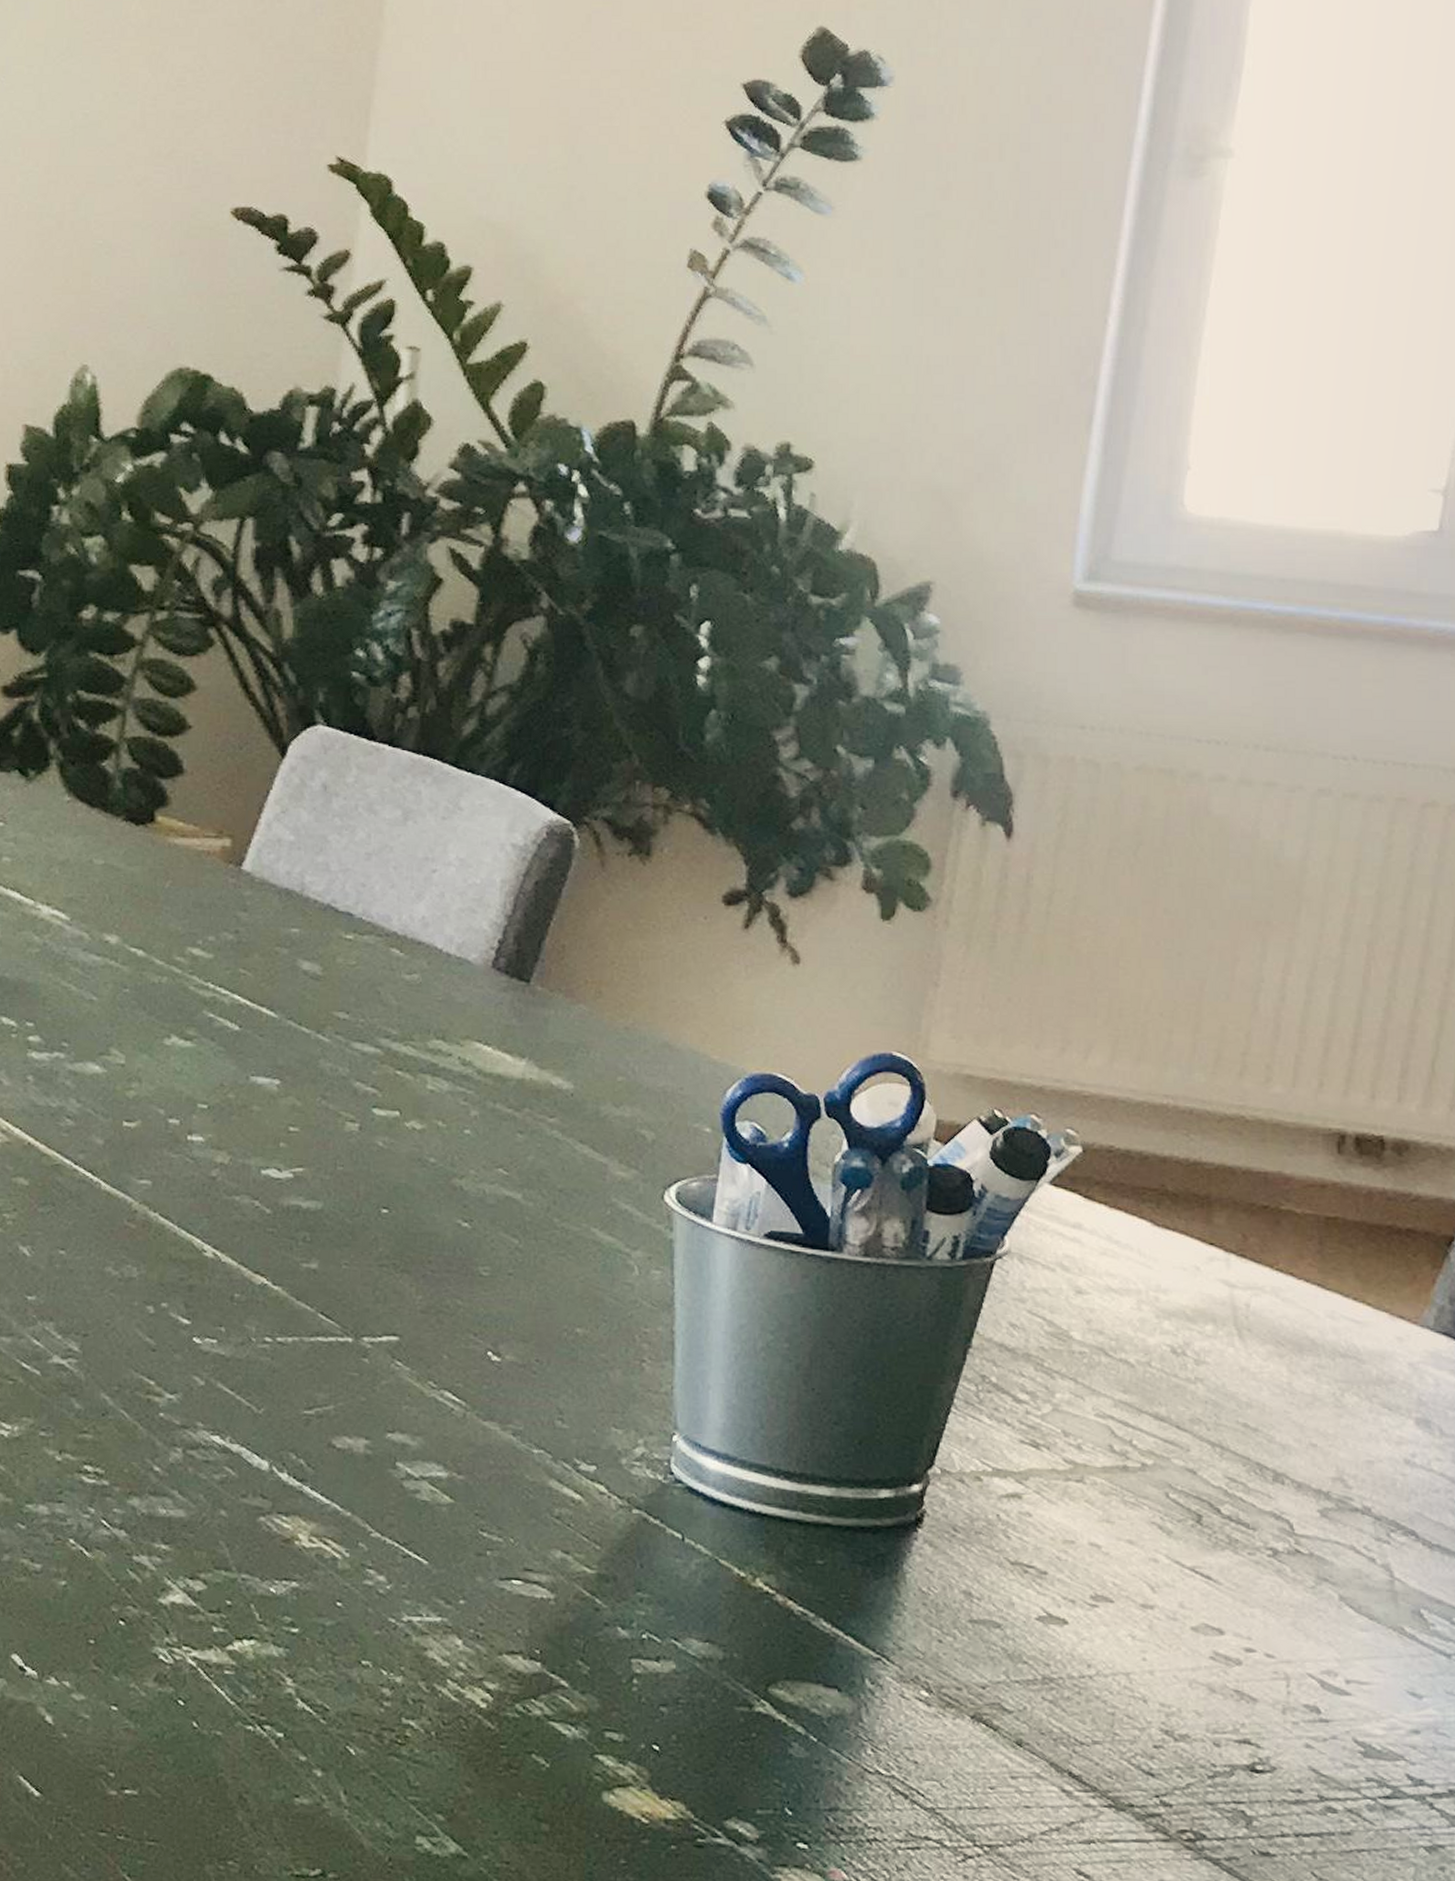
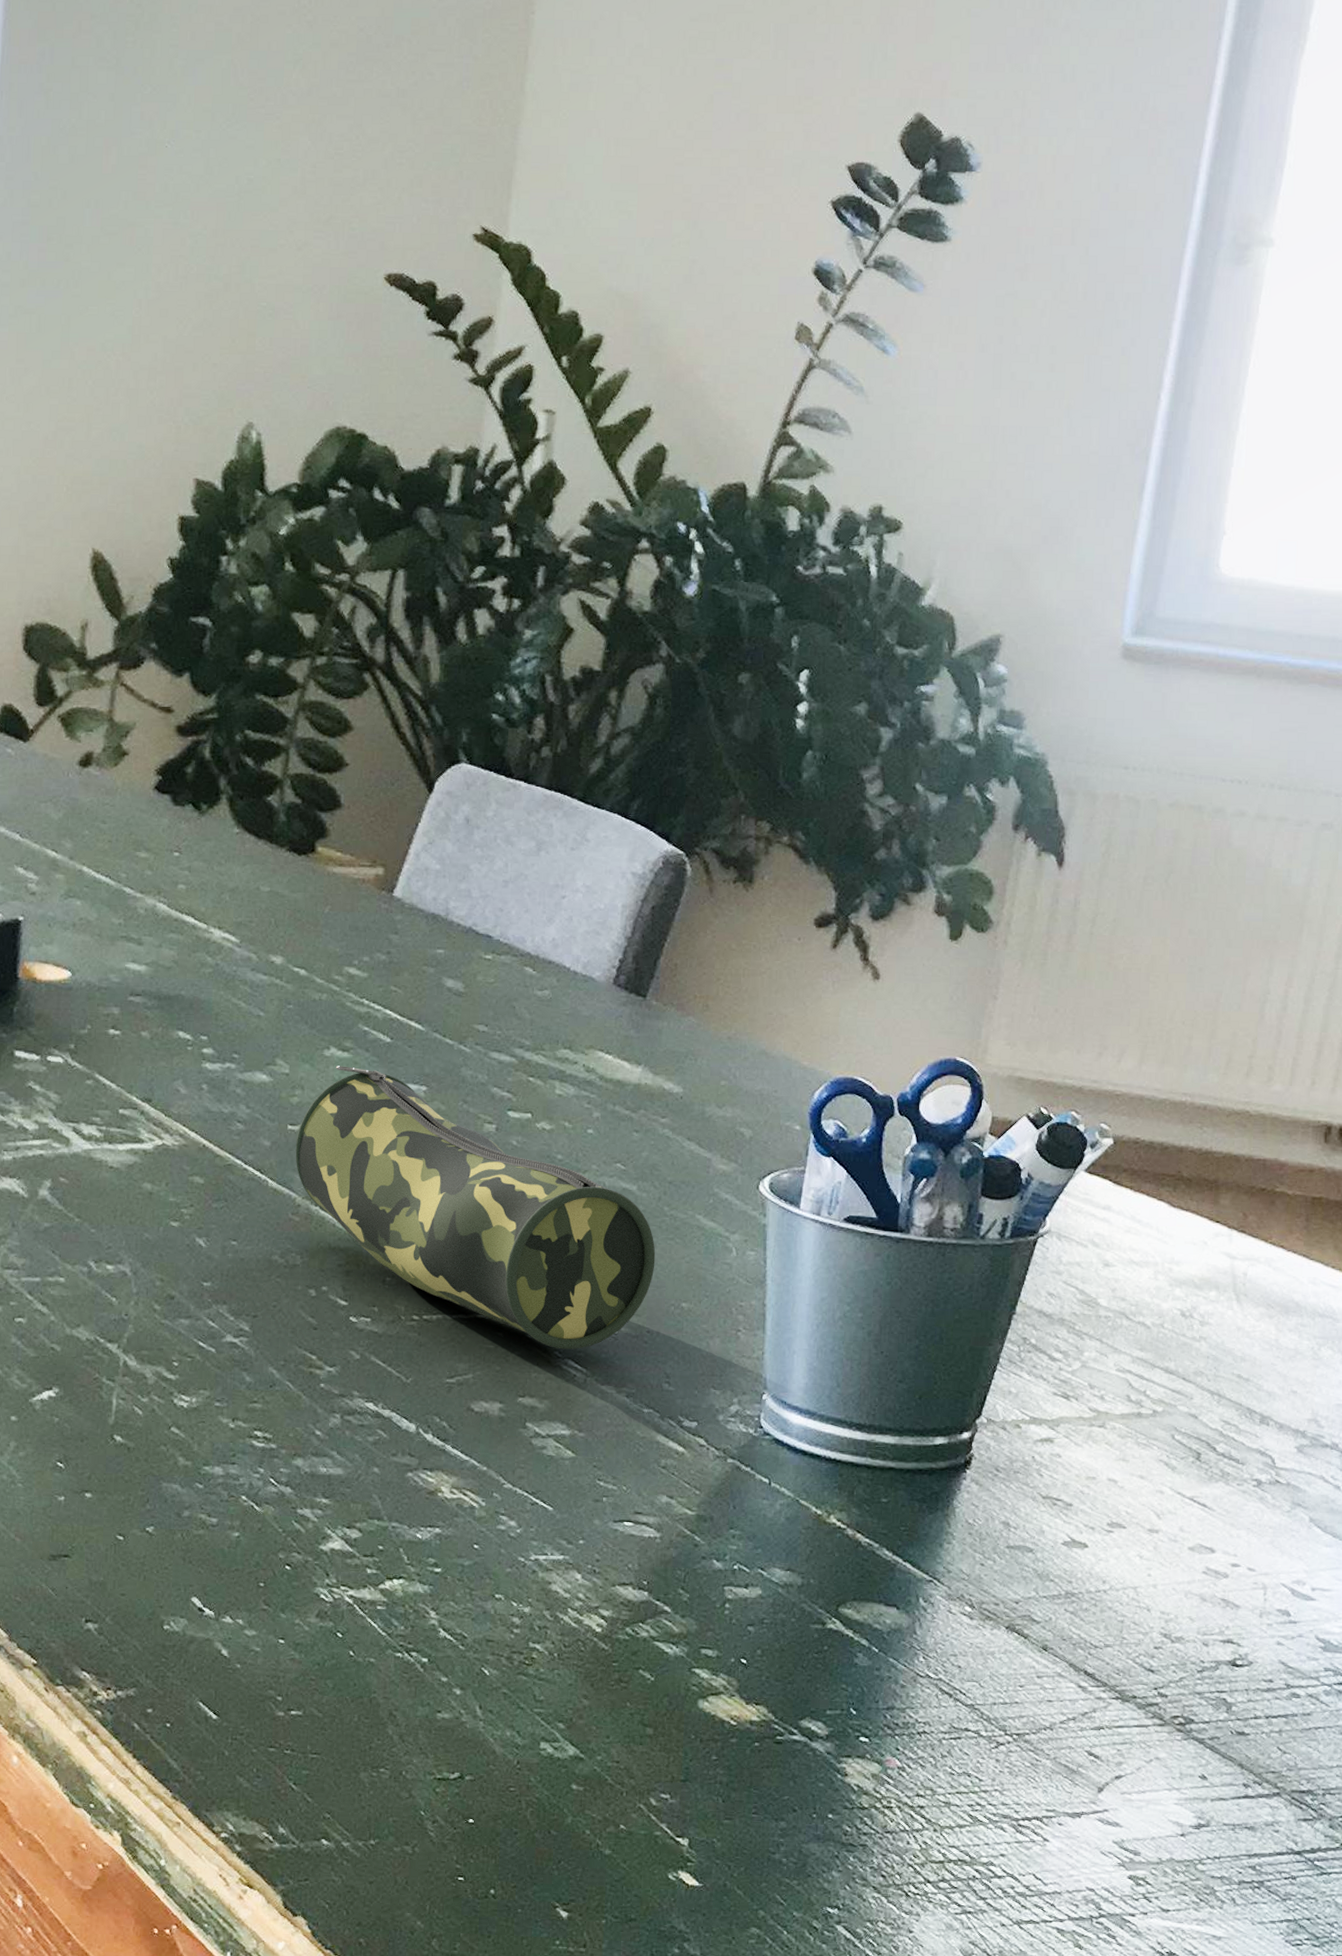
pencil case: none [131,1056,545,1380] -> present [295,1066,656,1350]

